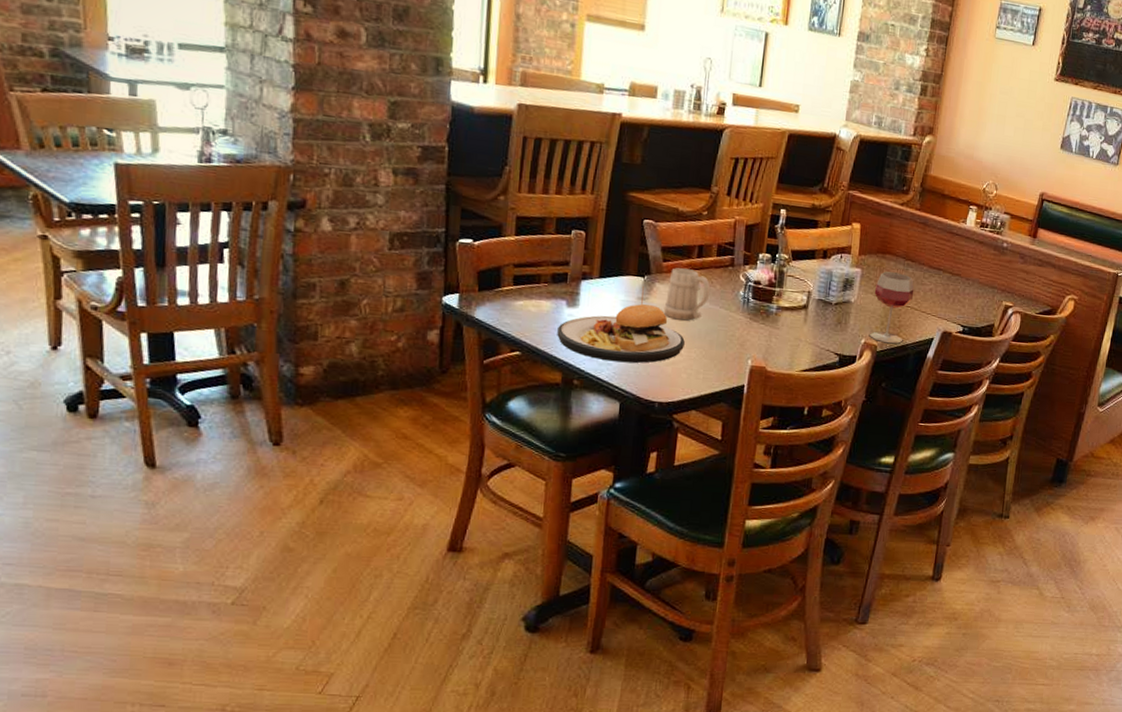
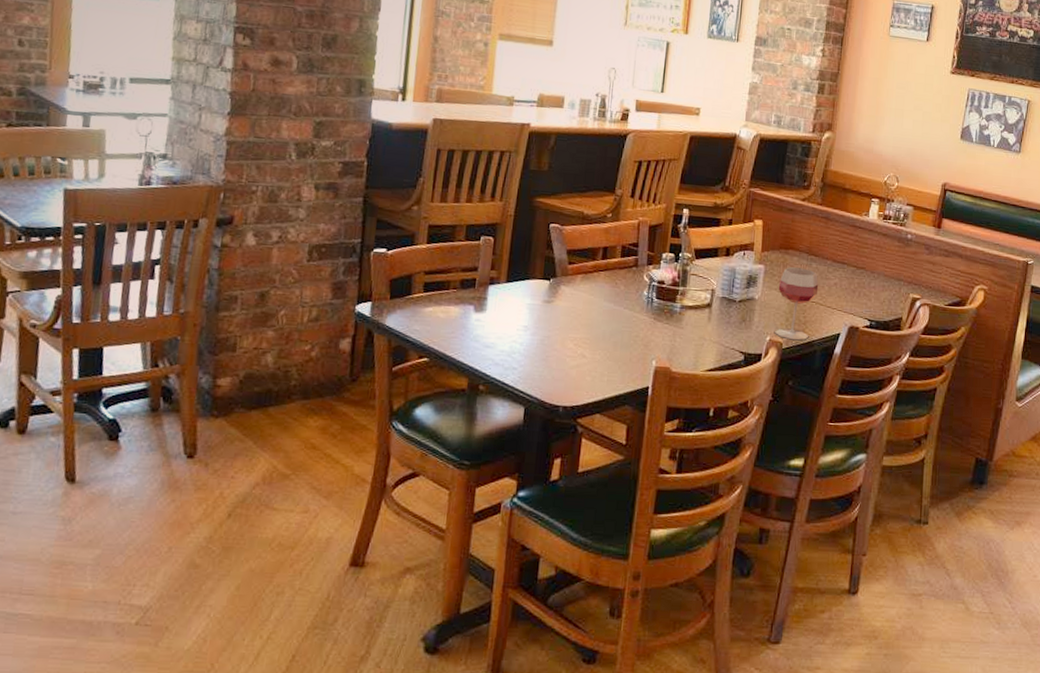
plate: present [557,286,685,363] -> none [464,289,589,367]
beer mug: present [663,268,711,321] -> none [568,270,615,323]

